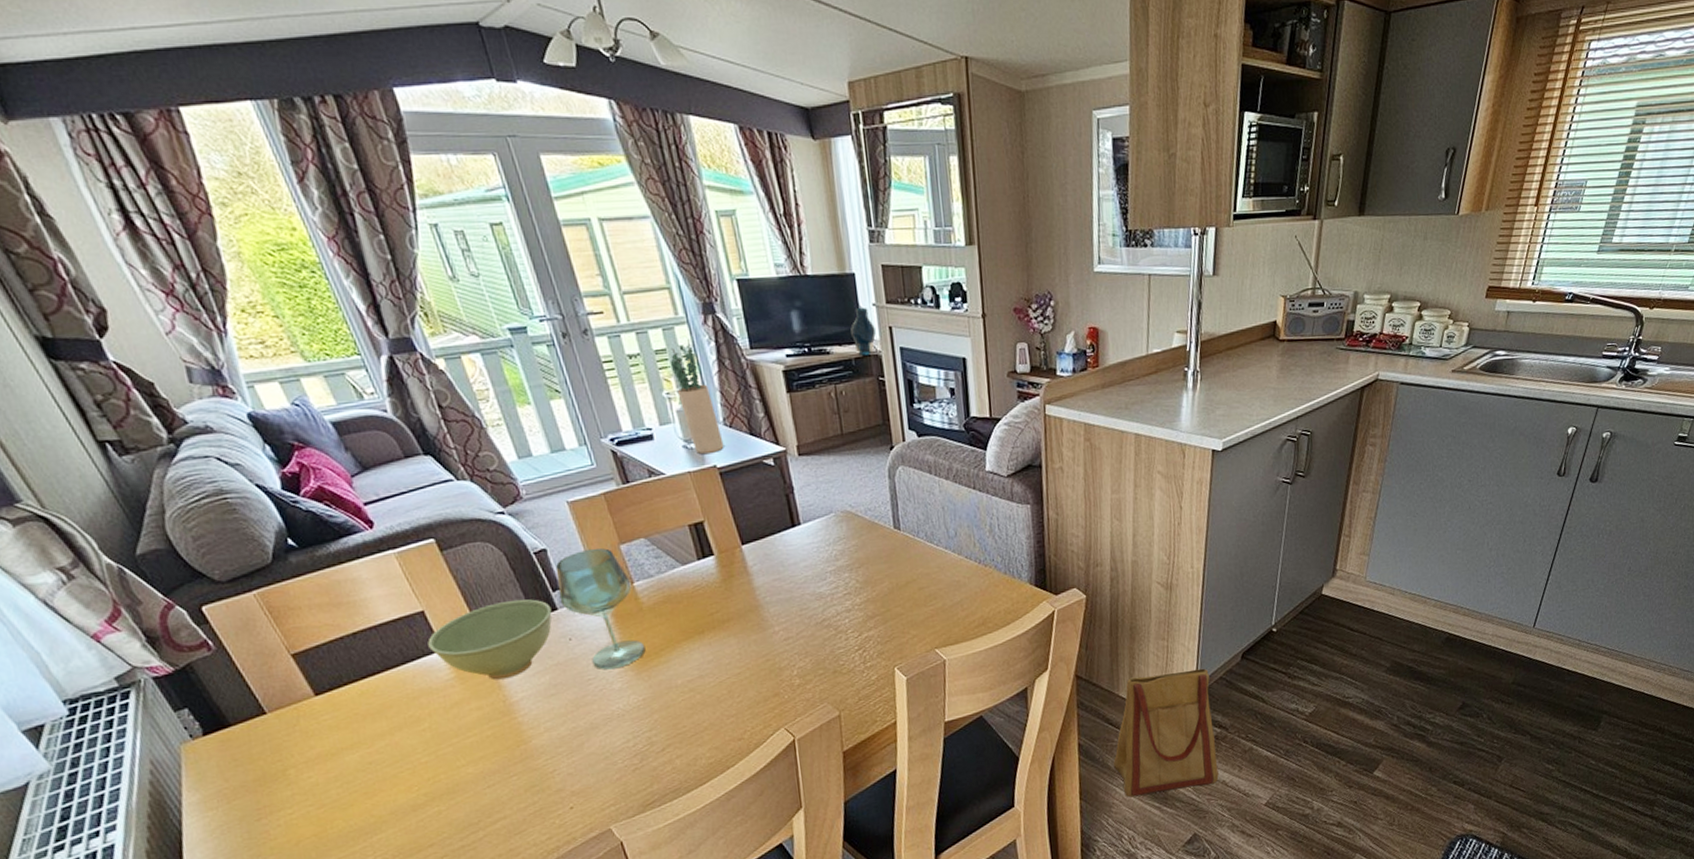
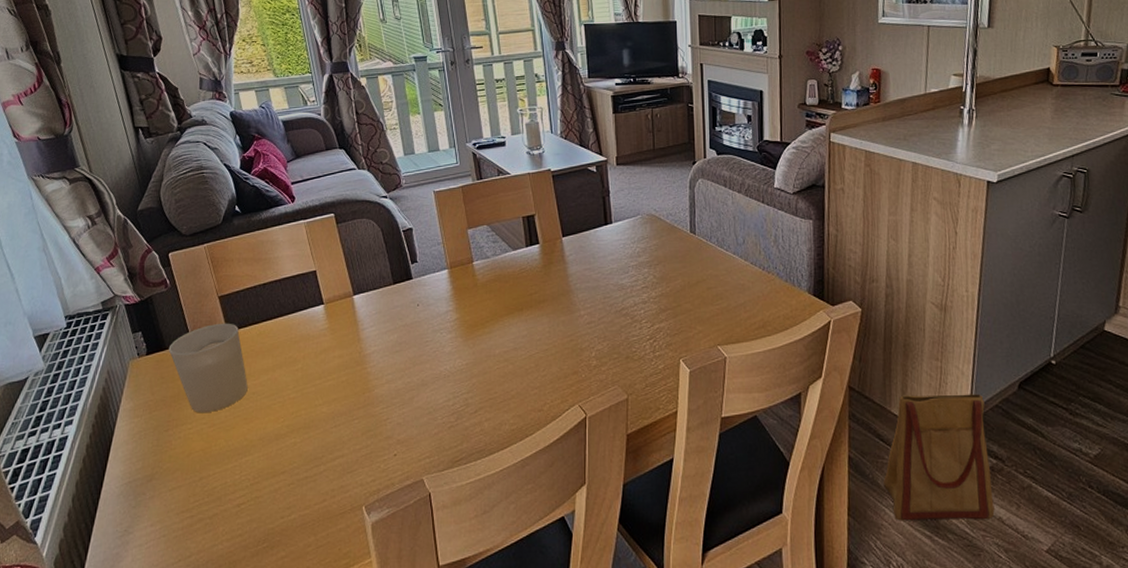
candle holder: none [233,685,361,795] -> present [168,323,248,413]
bowl: present [427,599,552,680] -> none [314,267,408,334]
wine glass: present [556,548,646,670] -> none [416,230,474,335]
vase: present [670,338,724,455] -> none [526,68,559,160]
vase: present [850,307,876,355] -> none [669,47,689,86]

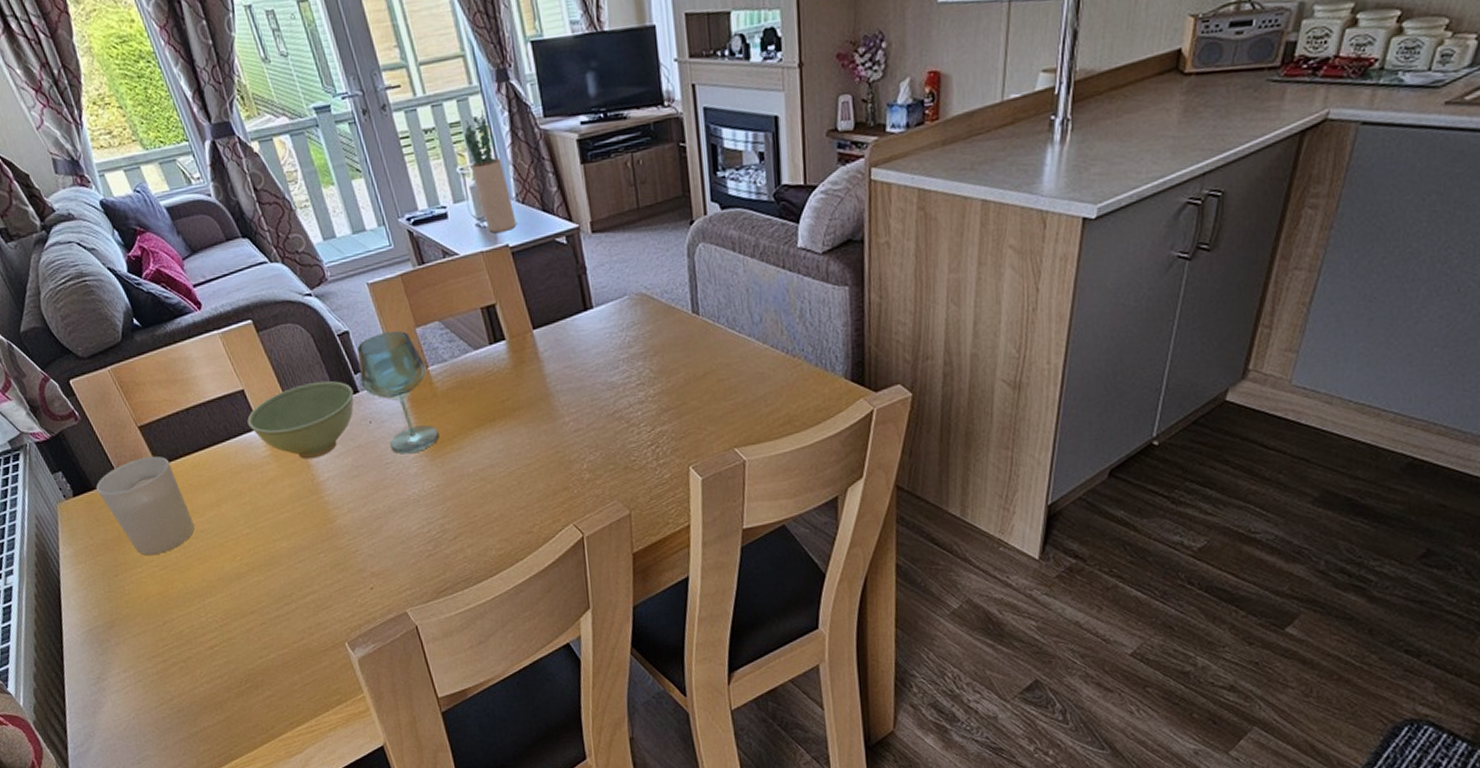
bowl: none [314,267,408,334] -> present [247,380,354,459]
wine glass: none [416,230,474,335] -> present [357,331,439,454]
vase: none [526,68,559,160] -> present [464,109,517,234]
shopping bag: present [884,394,995,521] -> none [938,485,1071,631]

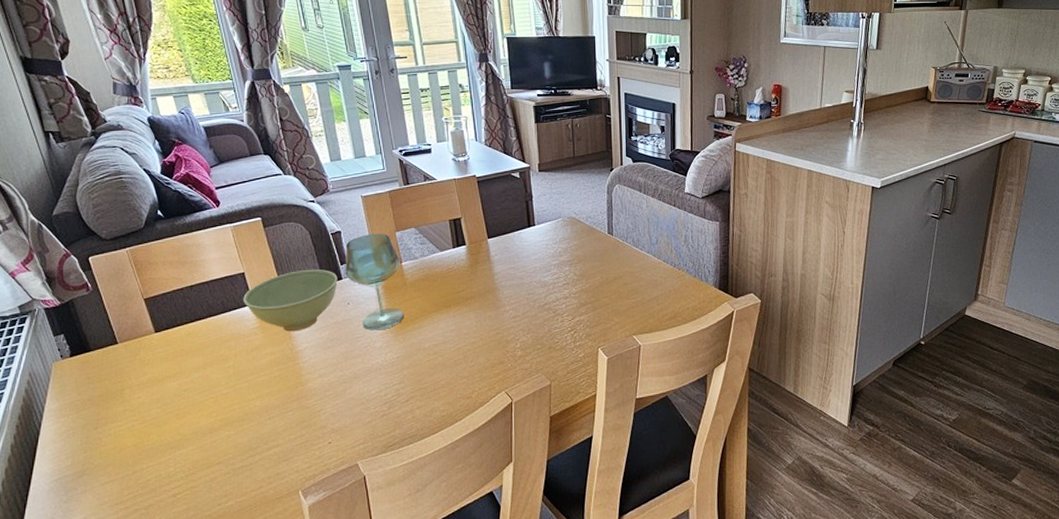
candle holder: present [96,456,195,556] -> none [93,324,179,411]
vase: present [464,109,517,234] -> none [450,79,483,167]

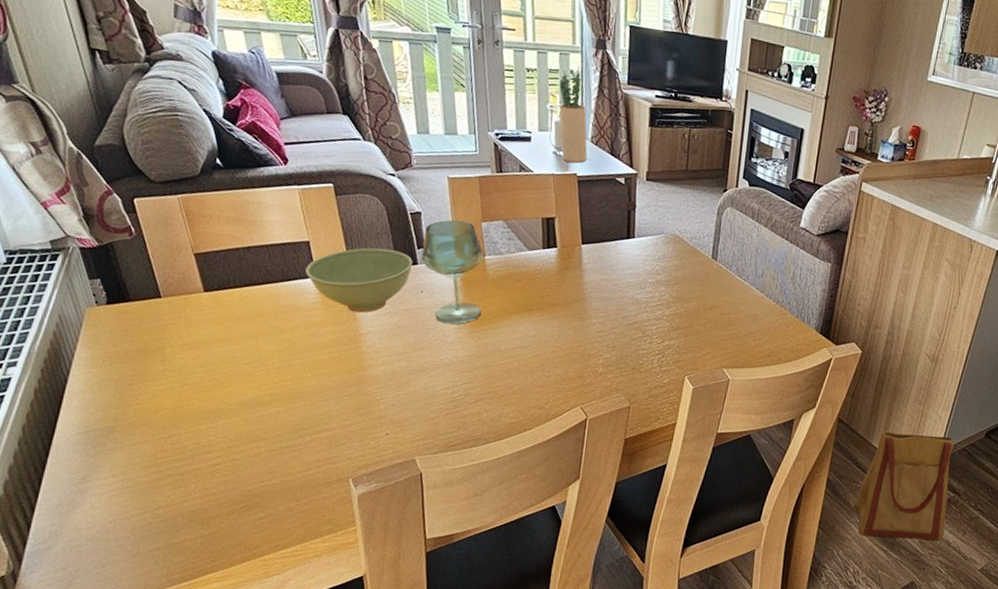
vase: none [450,79,483,167] -> present [559,65,588,163]
shopping bag: none [778,371,870,481] -> present [854,431,954,542]

